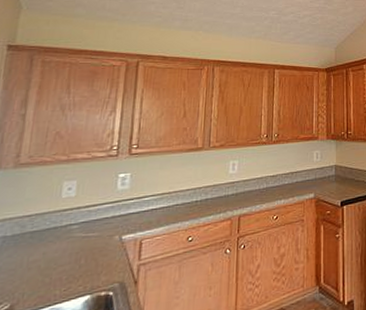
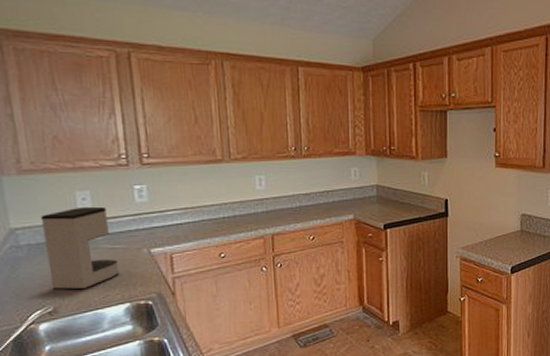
coffee maker: none [15,195,88,285] -> present [40,206,120,290]

